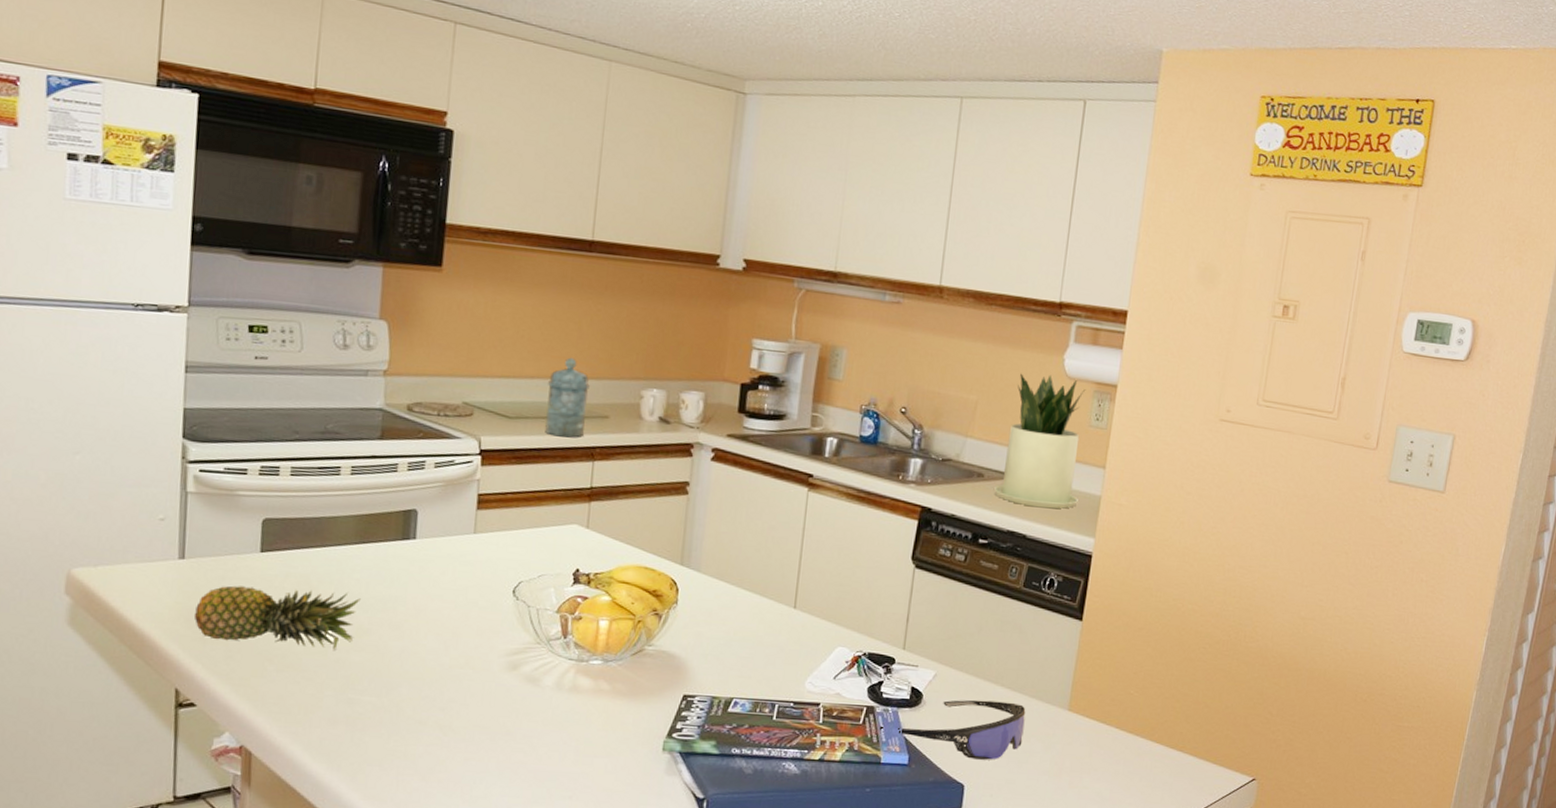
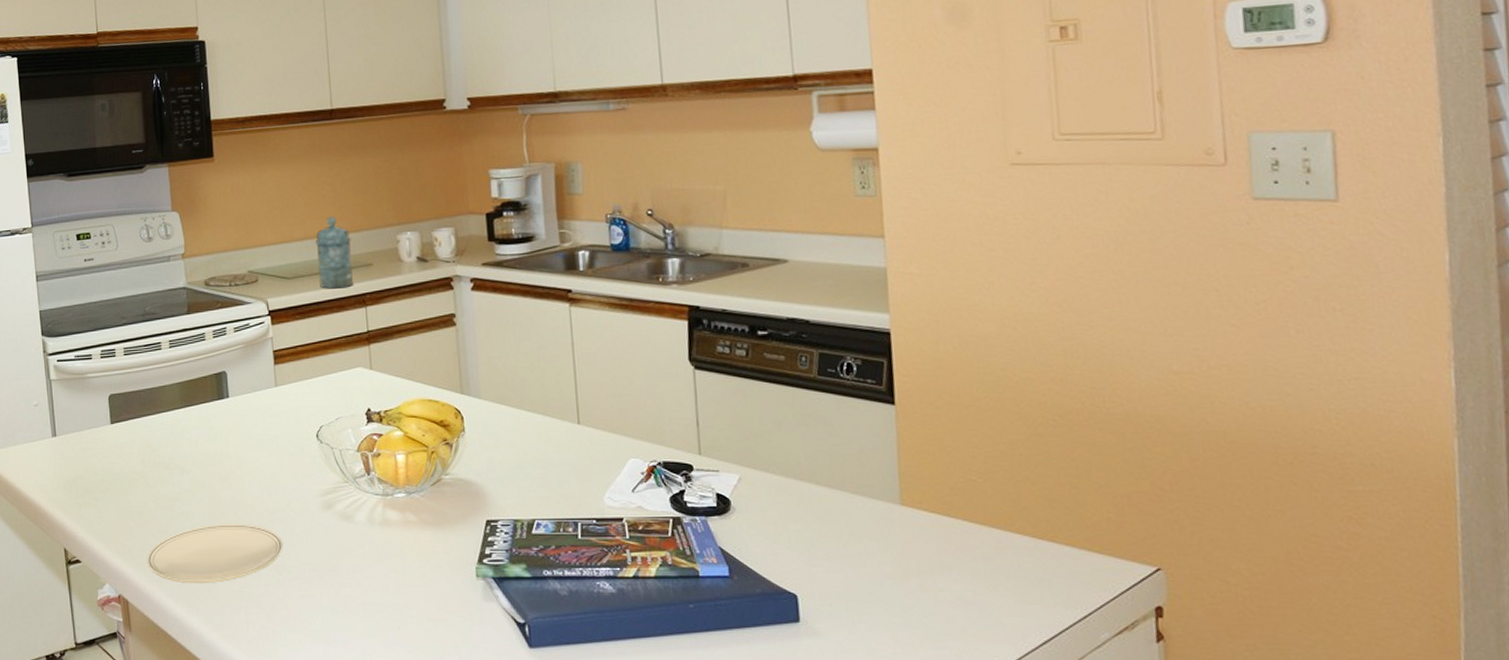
fruit: present [193,585,361,651] -> none [69,452,193,505]
plate: none [282,675,454,740] -> present [146,523,283,584]
sunglasses: present [879,699,1026,760] -> none [690,501,854,566]
planter: present [993,373,1085,509] -> none [762,150,861,290]

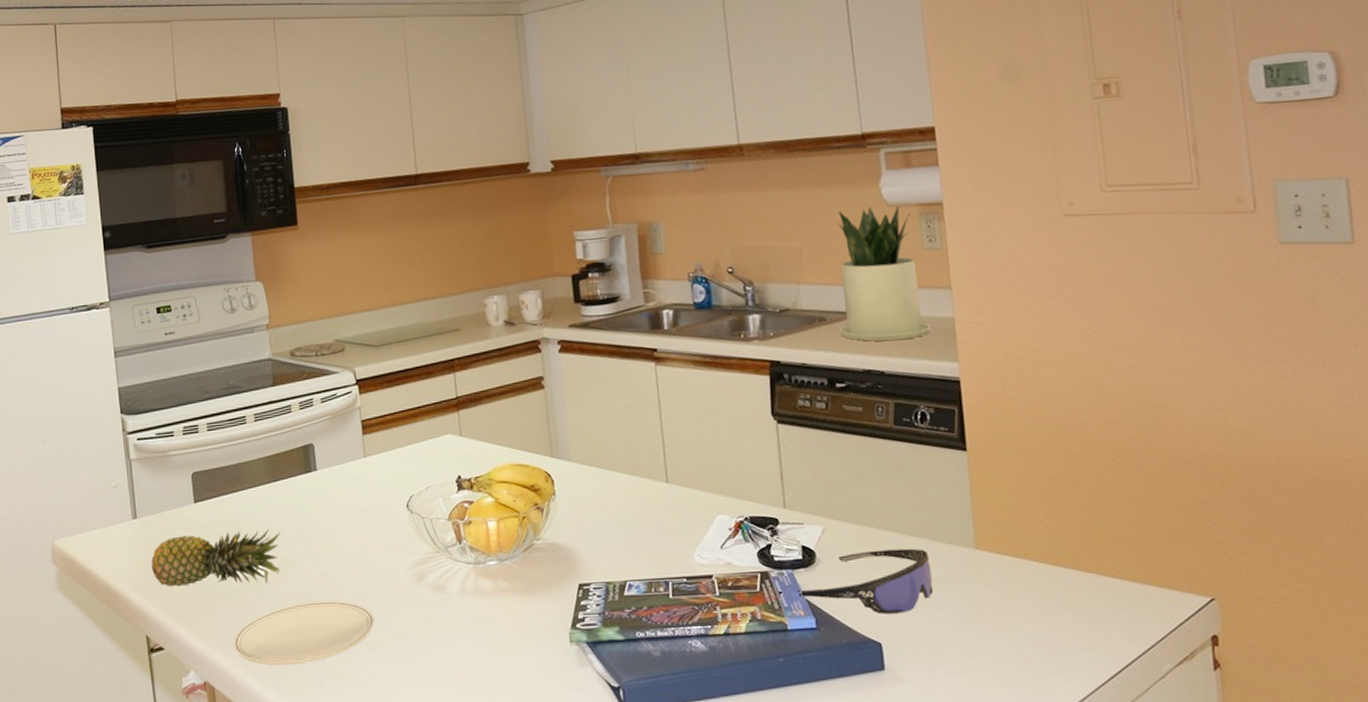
fruit: none [69,452,193,505] -> present [151,529,281,587]
canister: present [315,216,353,289] -> none [402,281,441,356]
sunglasses: none [690,501,854,566] -> present [777,548,934,614]
planter: none [762,150,861,290] -> present [838,206,931,342]

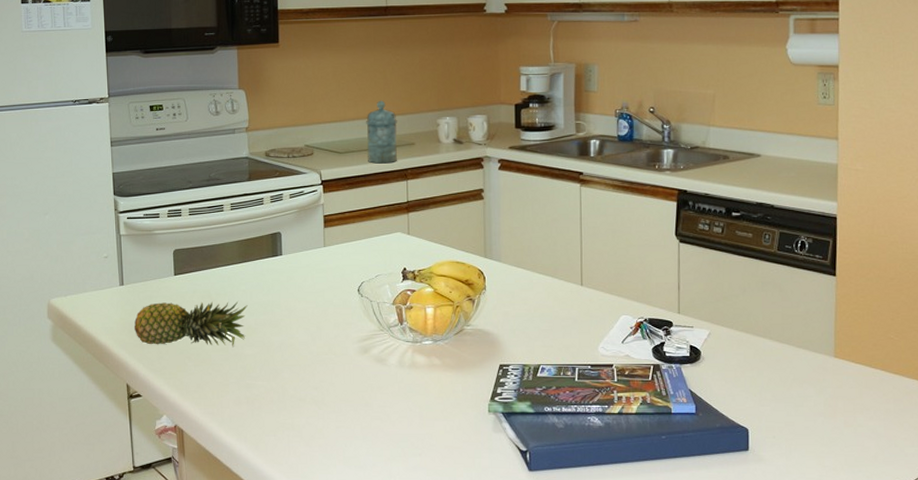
plate: present [233,600,375,666] -> none [201,364,324,416]
canister: none [402,281,441,356] -> present [366,100,397,164]
sunglasses: present [777,548,934,614] -> none [666,353,796,406]
planter: present [838,206,931,342] -> none [739,64,817,180]

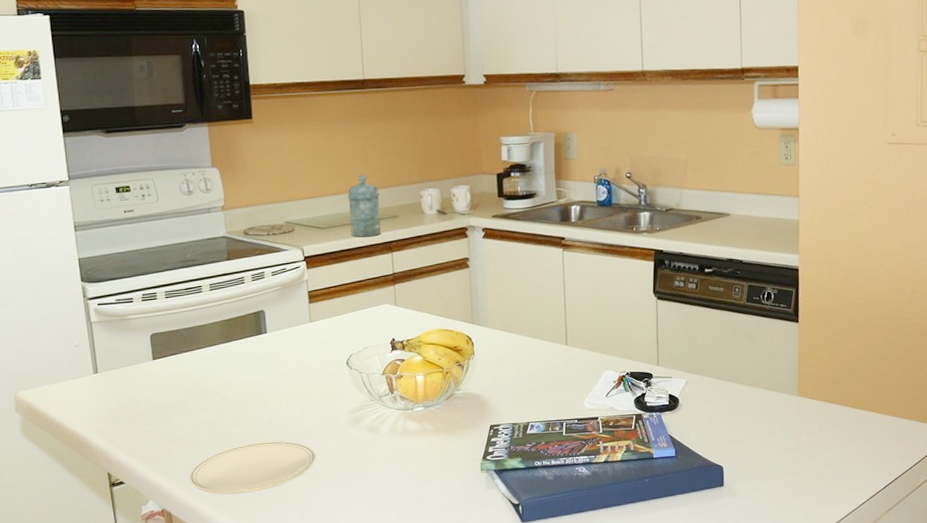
fruit: present [134,301,248,348] -> none [112,382,233,432]
plate: none [201,364,324,416] -> present [189,440,316,495]

